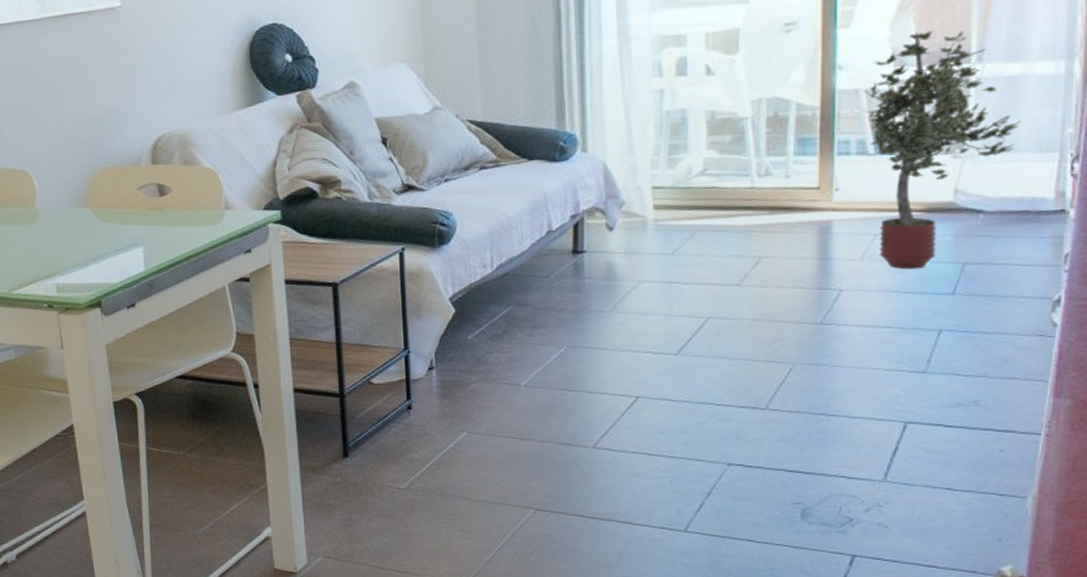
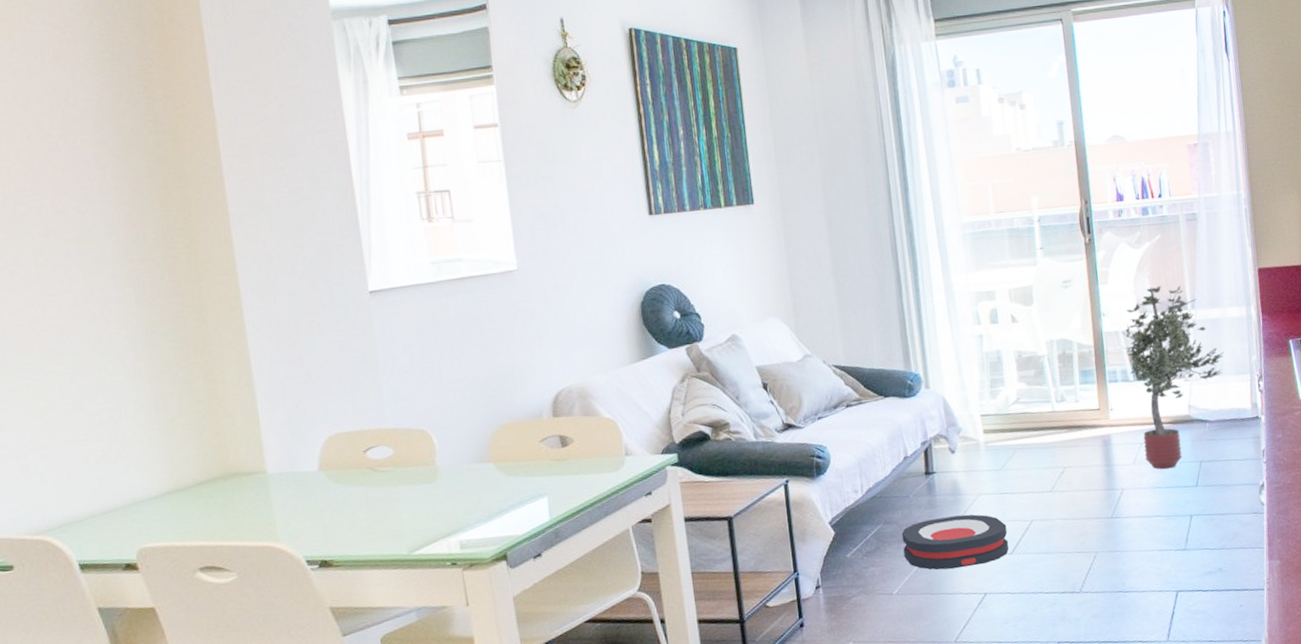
robot vacuum: none [537,303,674,365] -> present [901,514,1009,570]

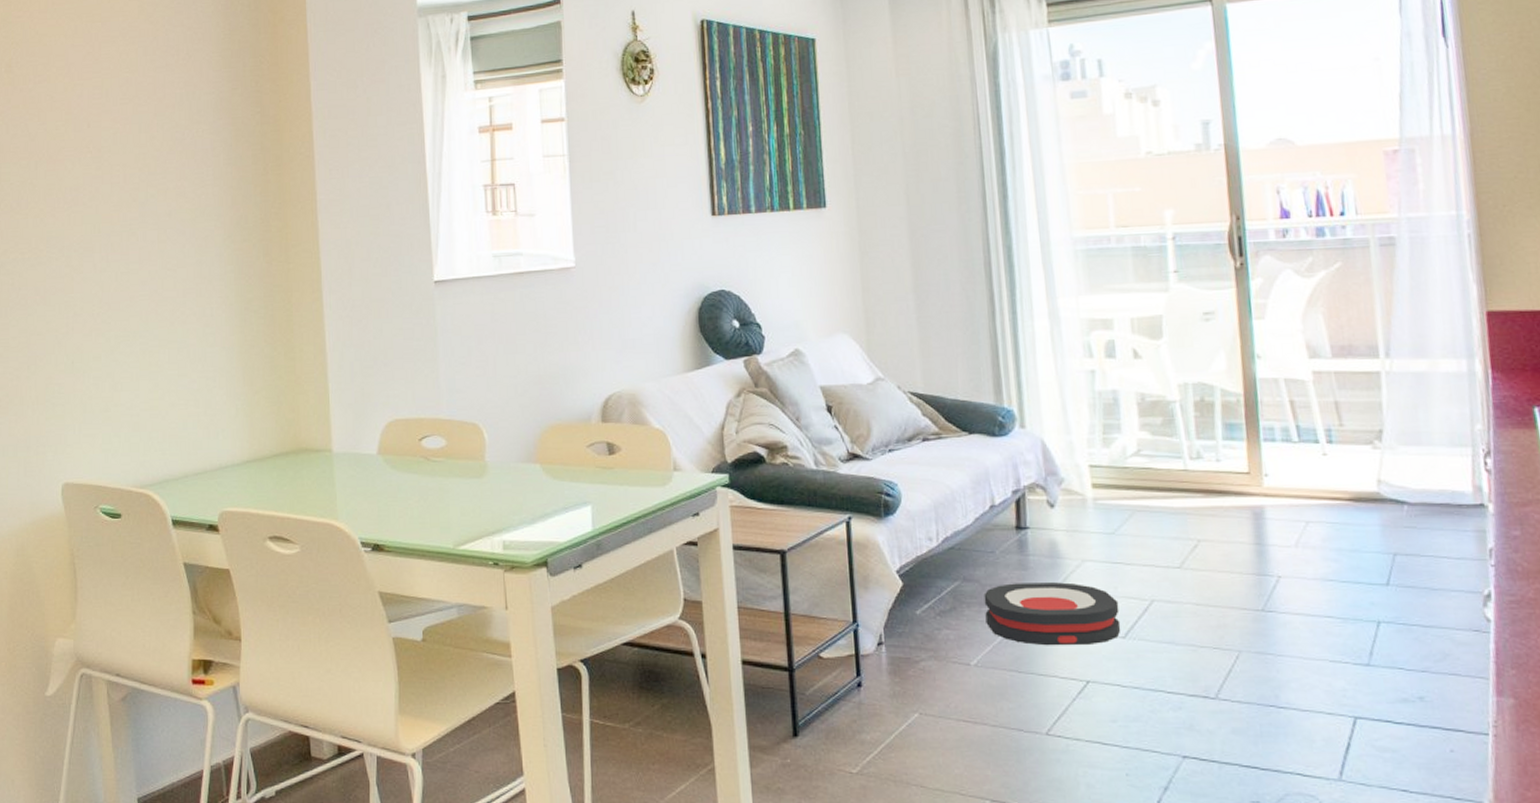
potted tree: present [1121,285,1224,469] -> none [1283,325,1432,558]

